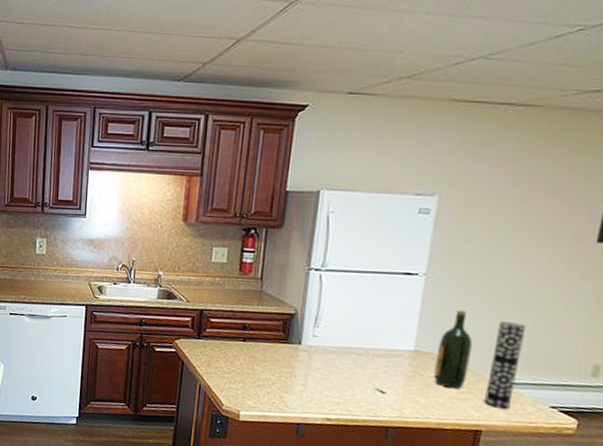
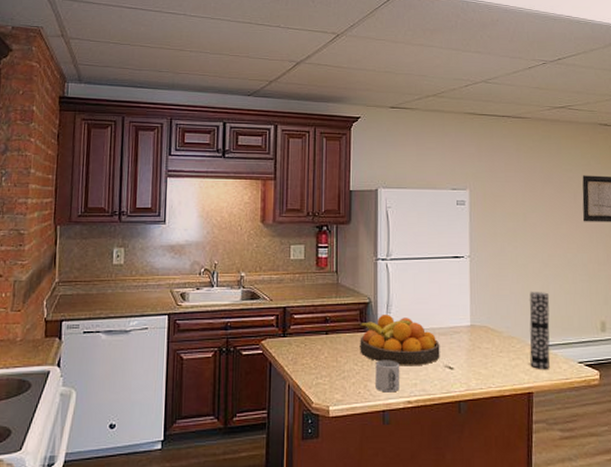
fruit bowl: none [278,327,373,385] -> present [360,314,440,365]
mug: none [292,373,323,408] -> present [375,359,400,393]
wine bottle: present [433,310,473,389] -> none [488,285,514,357]

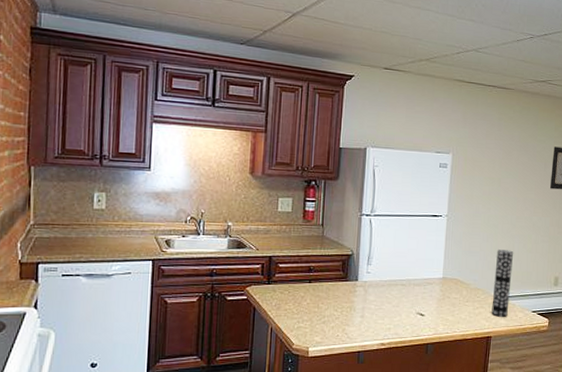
fruit bowl: present [360,314,440,365] -> none [340,265,414,312]
mug: present [375,359,400,393] -> none [353,306,377,336]

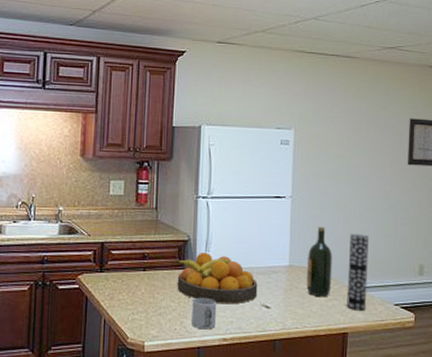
fruit bowl: none [340,265,414,312] -> present [177,252,258,303]
mug: none [353,306,377,336] -> present [192,297,217,330]
wine bottle: none [457,243,482,306] -> present [306,226,333,297]

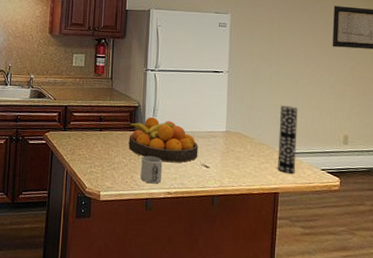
wine bottle: present [306,226,333,297] -> none [241,98,265,160]

